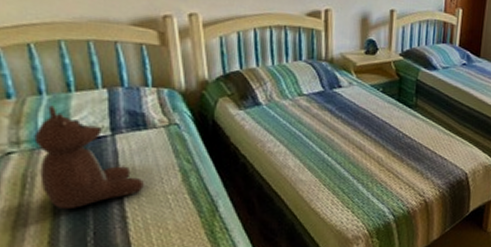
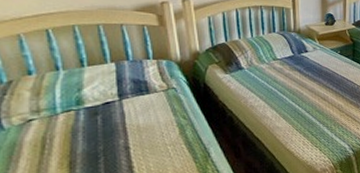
teddy bear: present [34,105,144,210] -> none [52,79,147,164]

